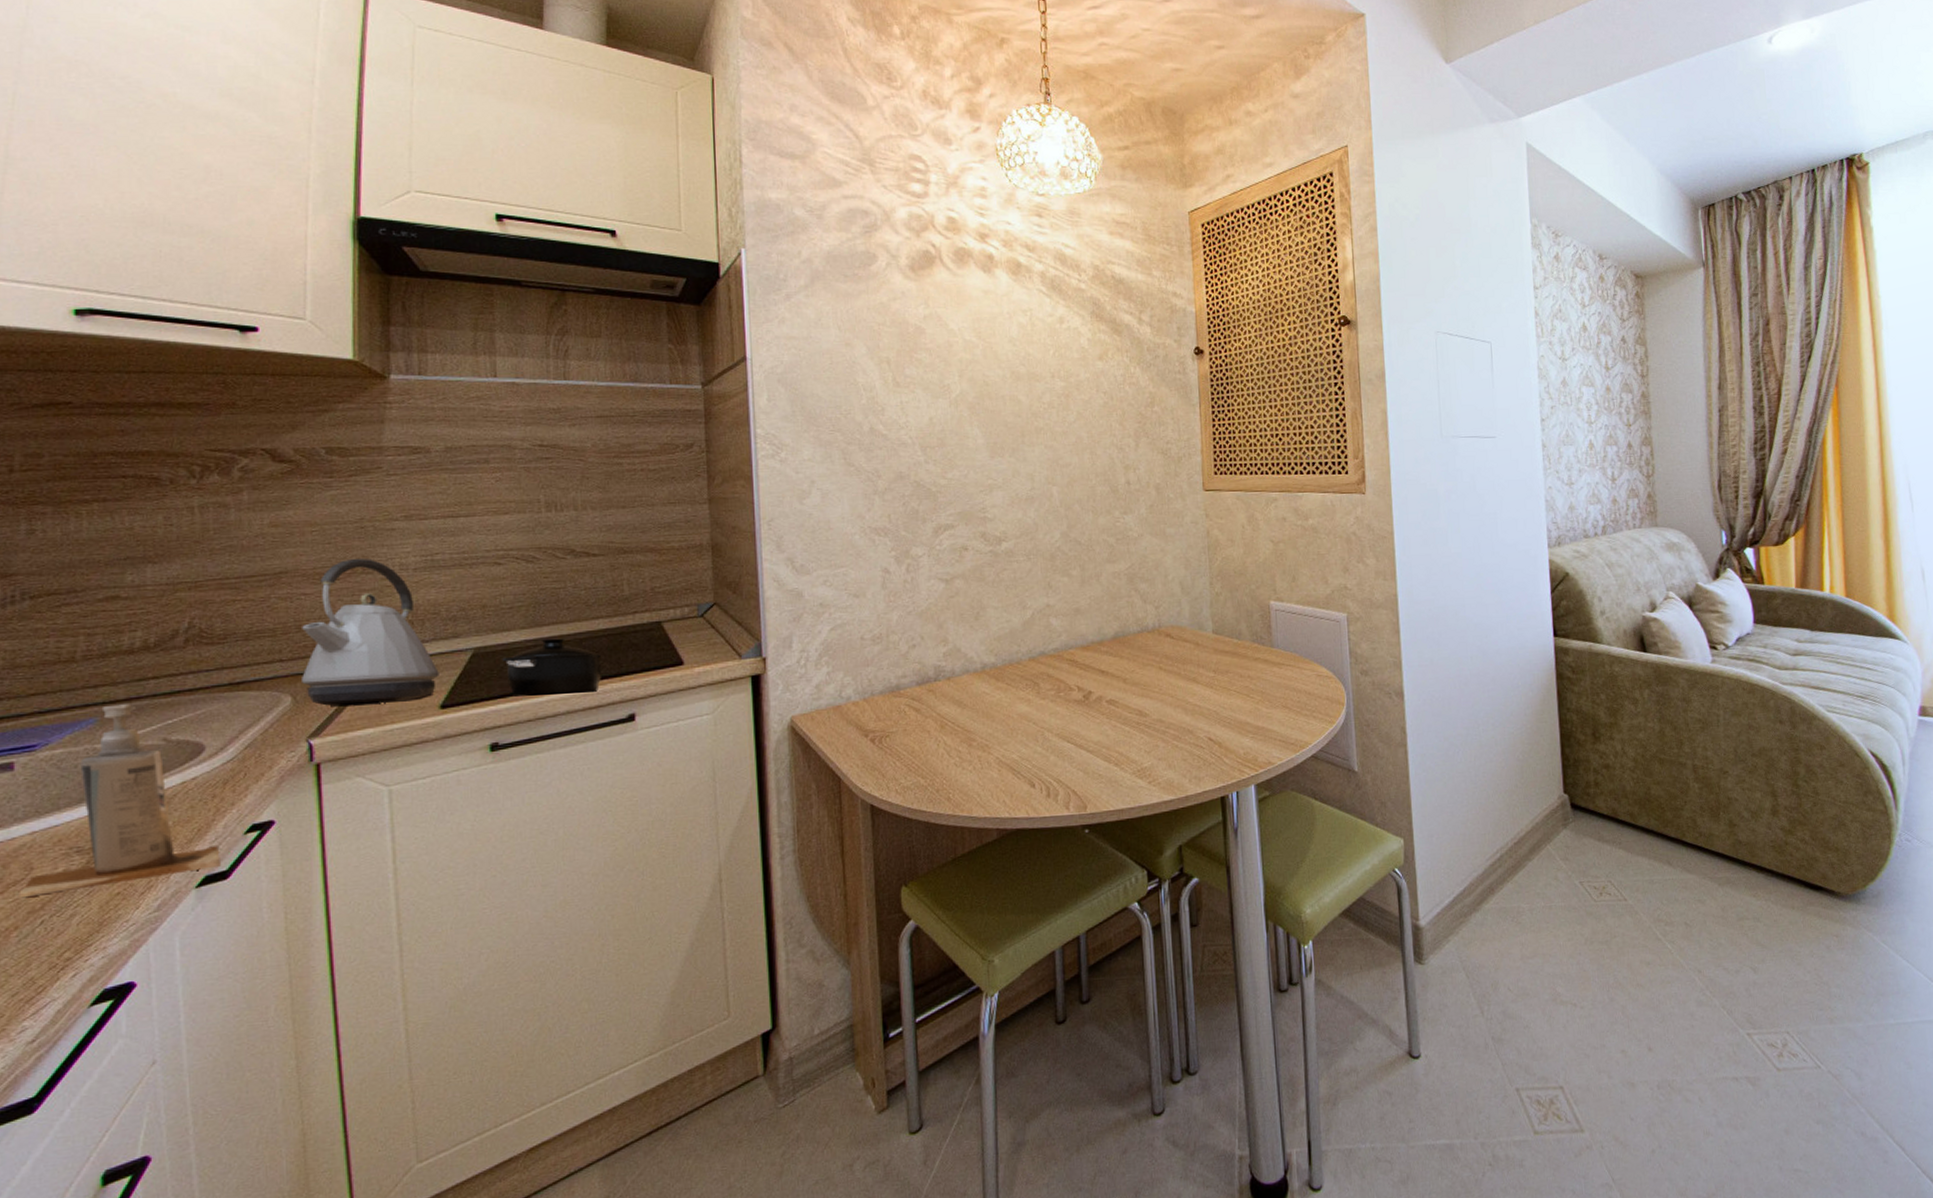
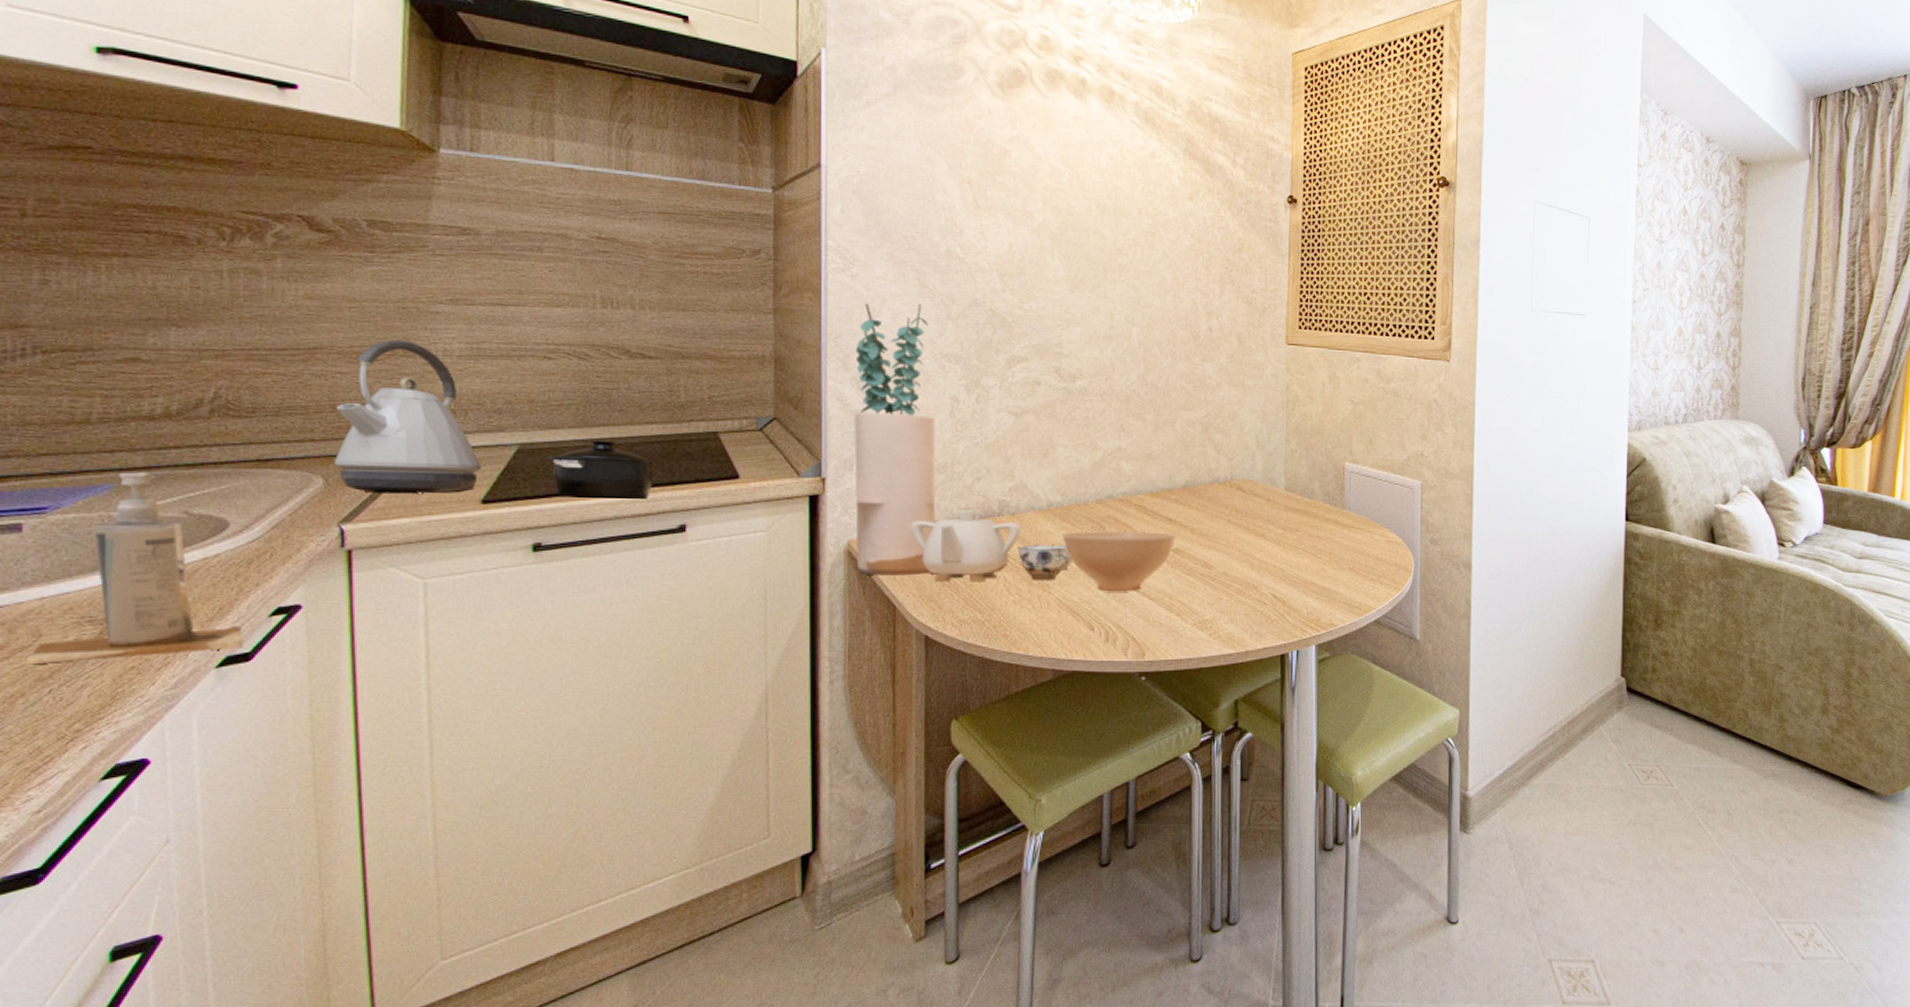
vase: none [788,482,874,750] -> present [854,302,936,576]
teapot: none [850,678,958,751] -> present [910,510,1021,582]
teacup: none [954,705,1008,743] -> present [1017,544,1071,582]
bowl: none [998,685,1109,747] -> present [1062,531,1176,591]

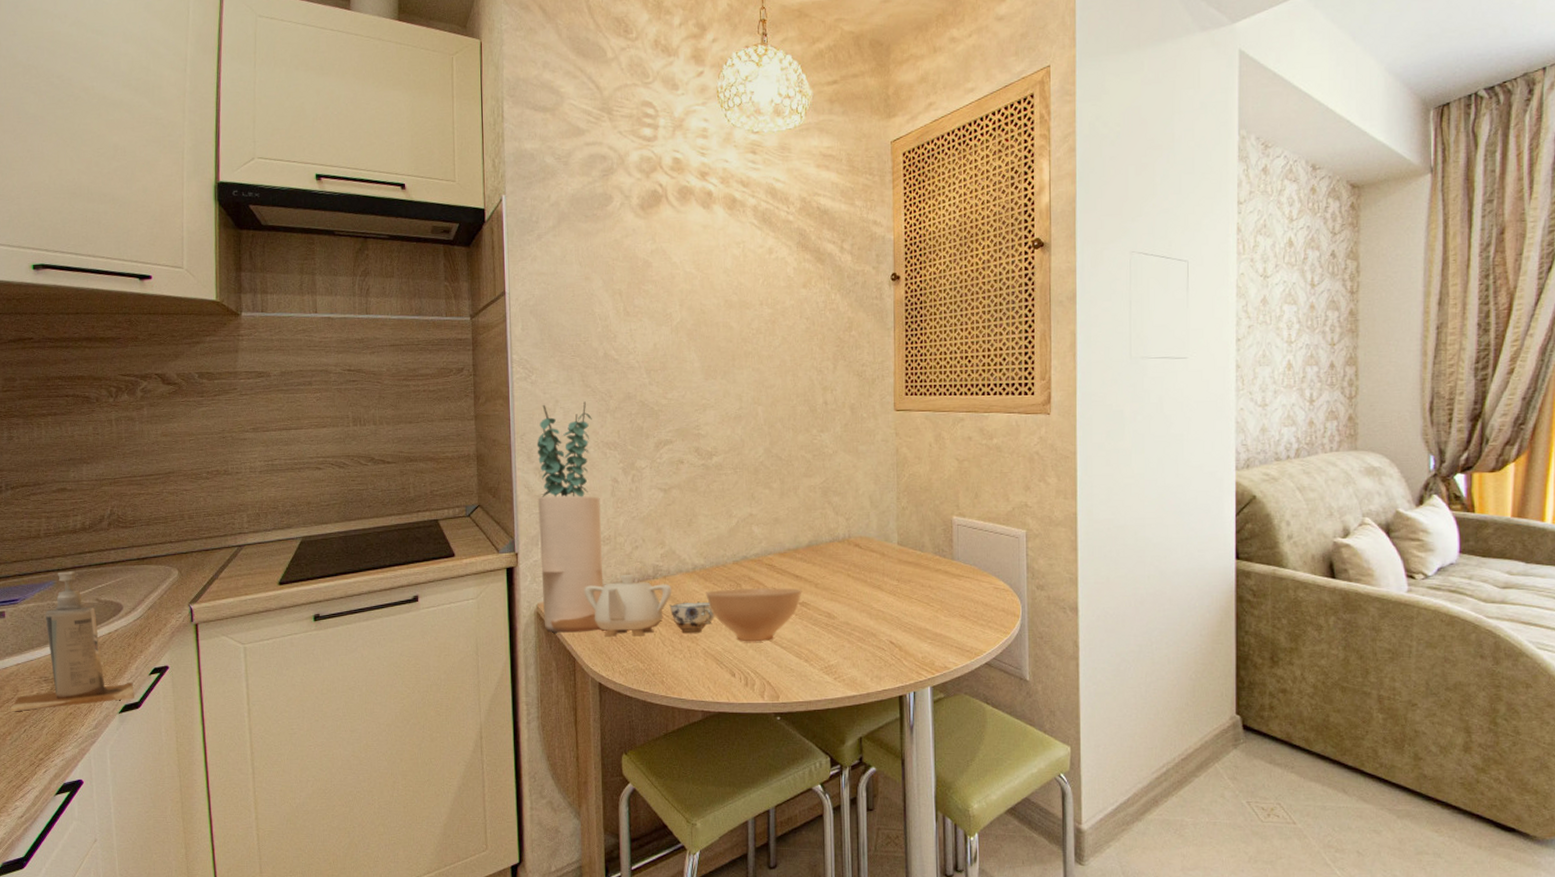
kettle: present [335,339,481,493] -> none [184,462,278,579]
saucepan: present [549,440,652,499] -> none [322,531,393,577]

